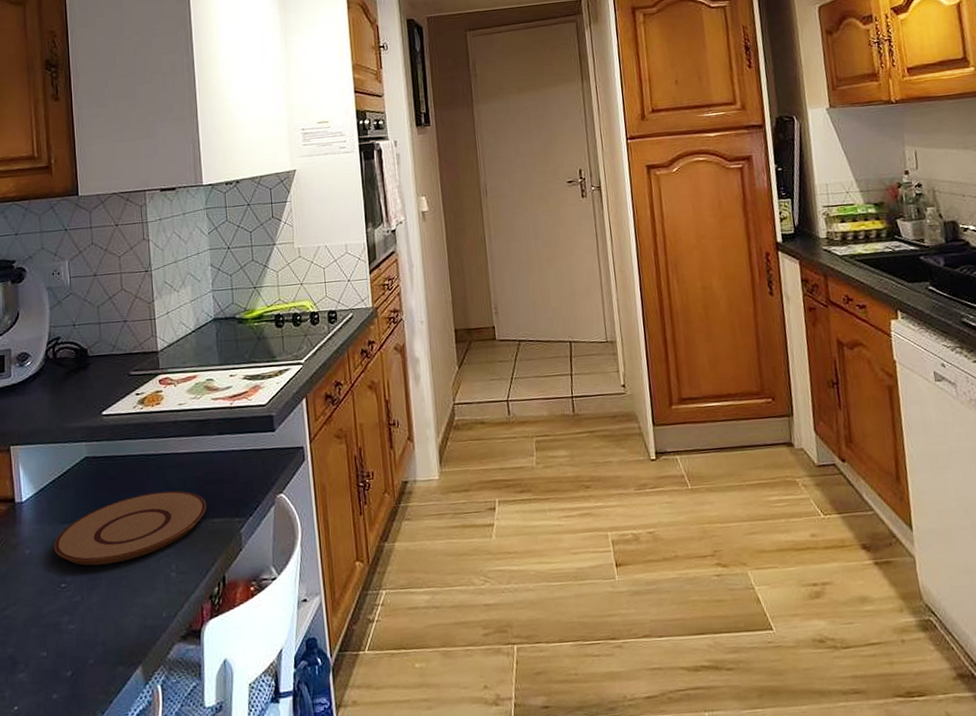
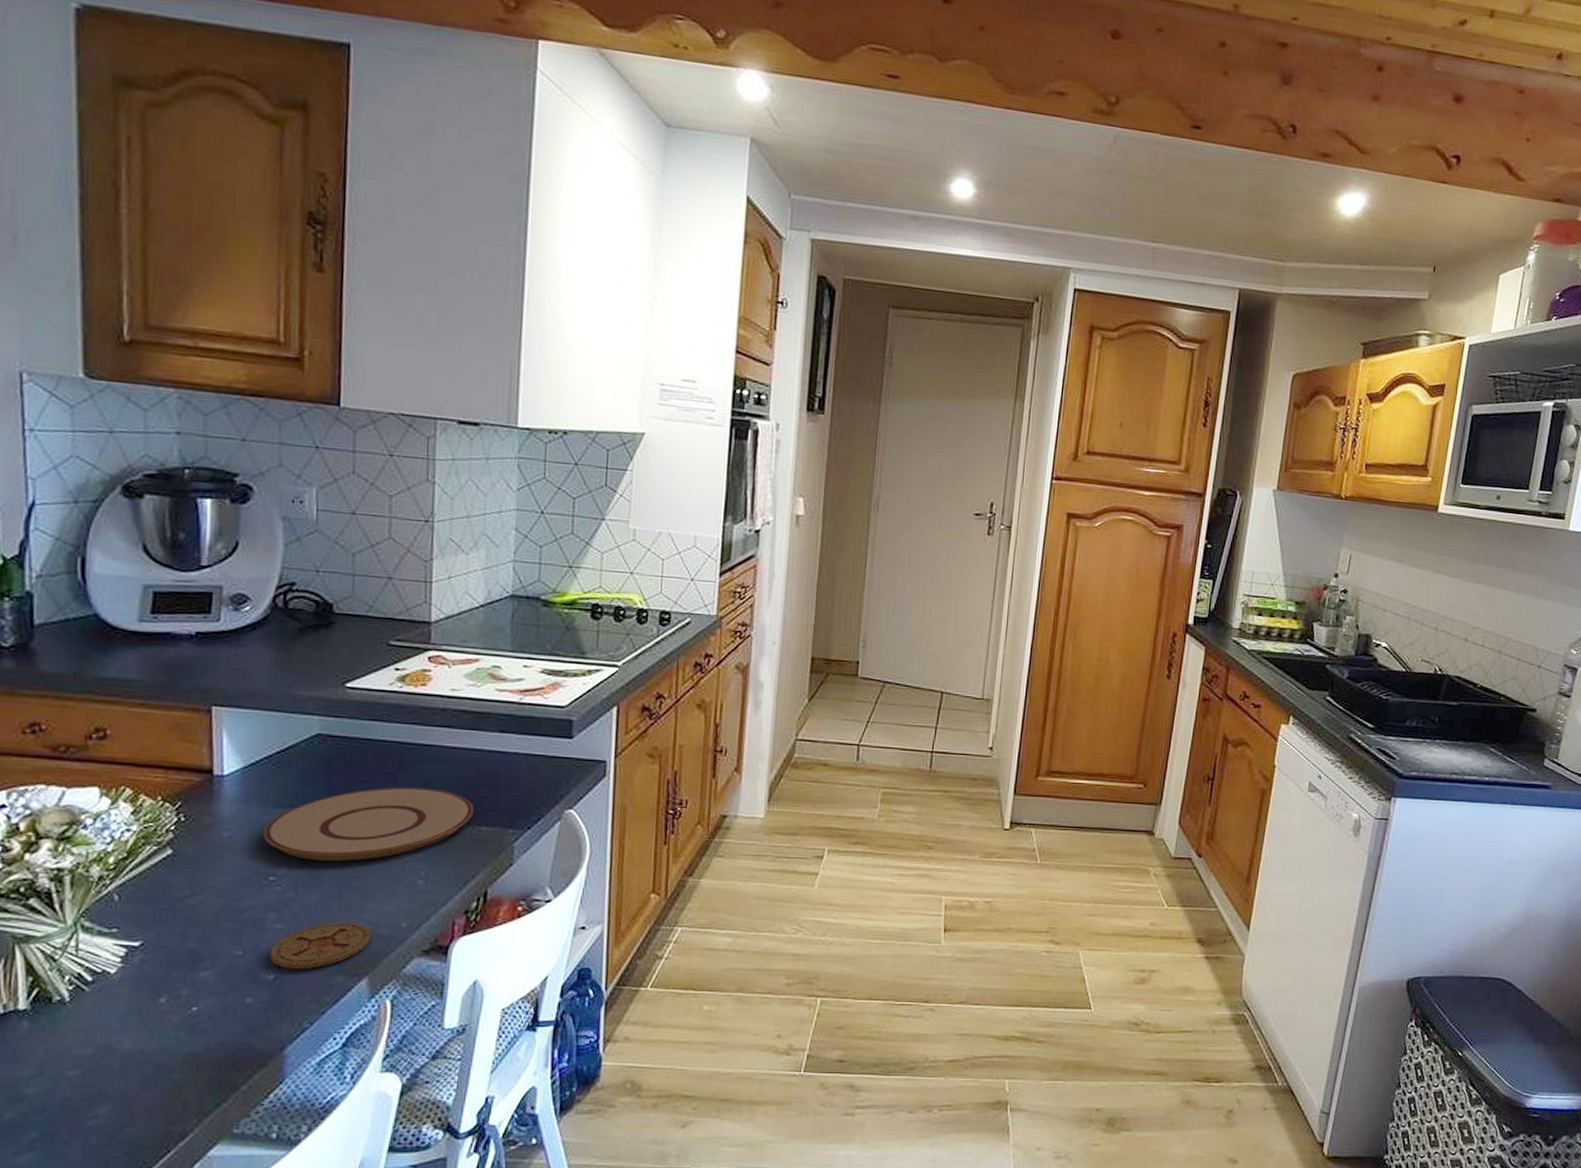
coaster: none [67,617,140,664] -> present [270,922,371,969]

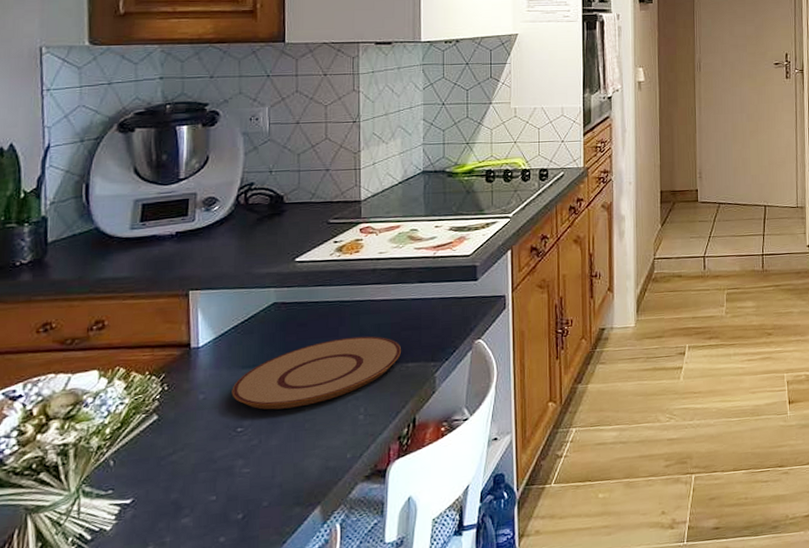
coaster: present [270,922,371,969] -> none [239,459,322,507]

